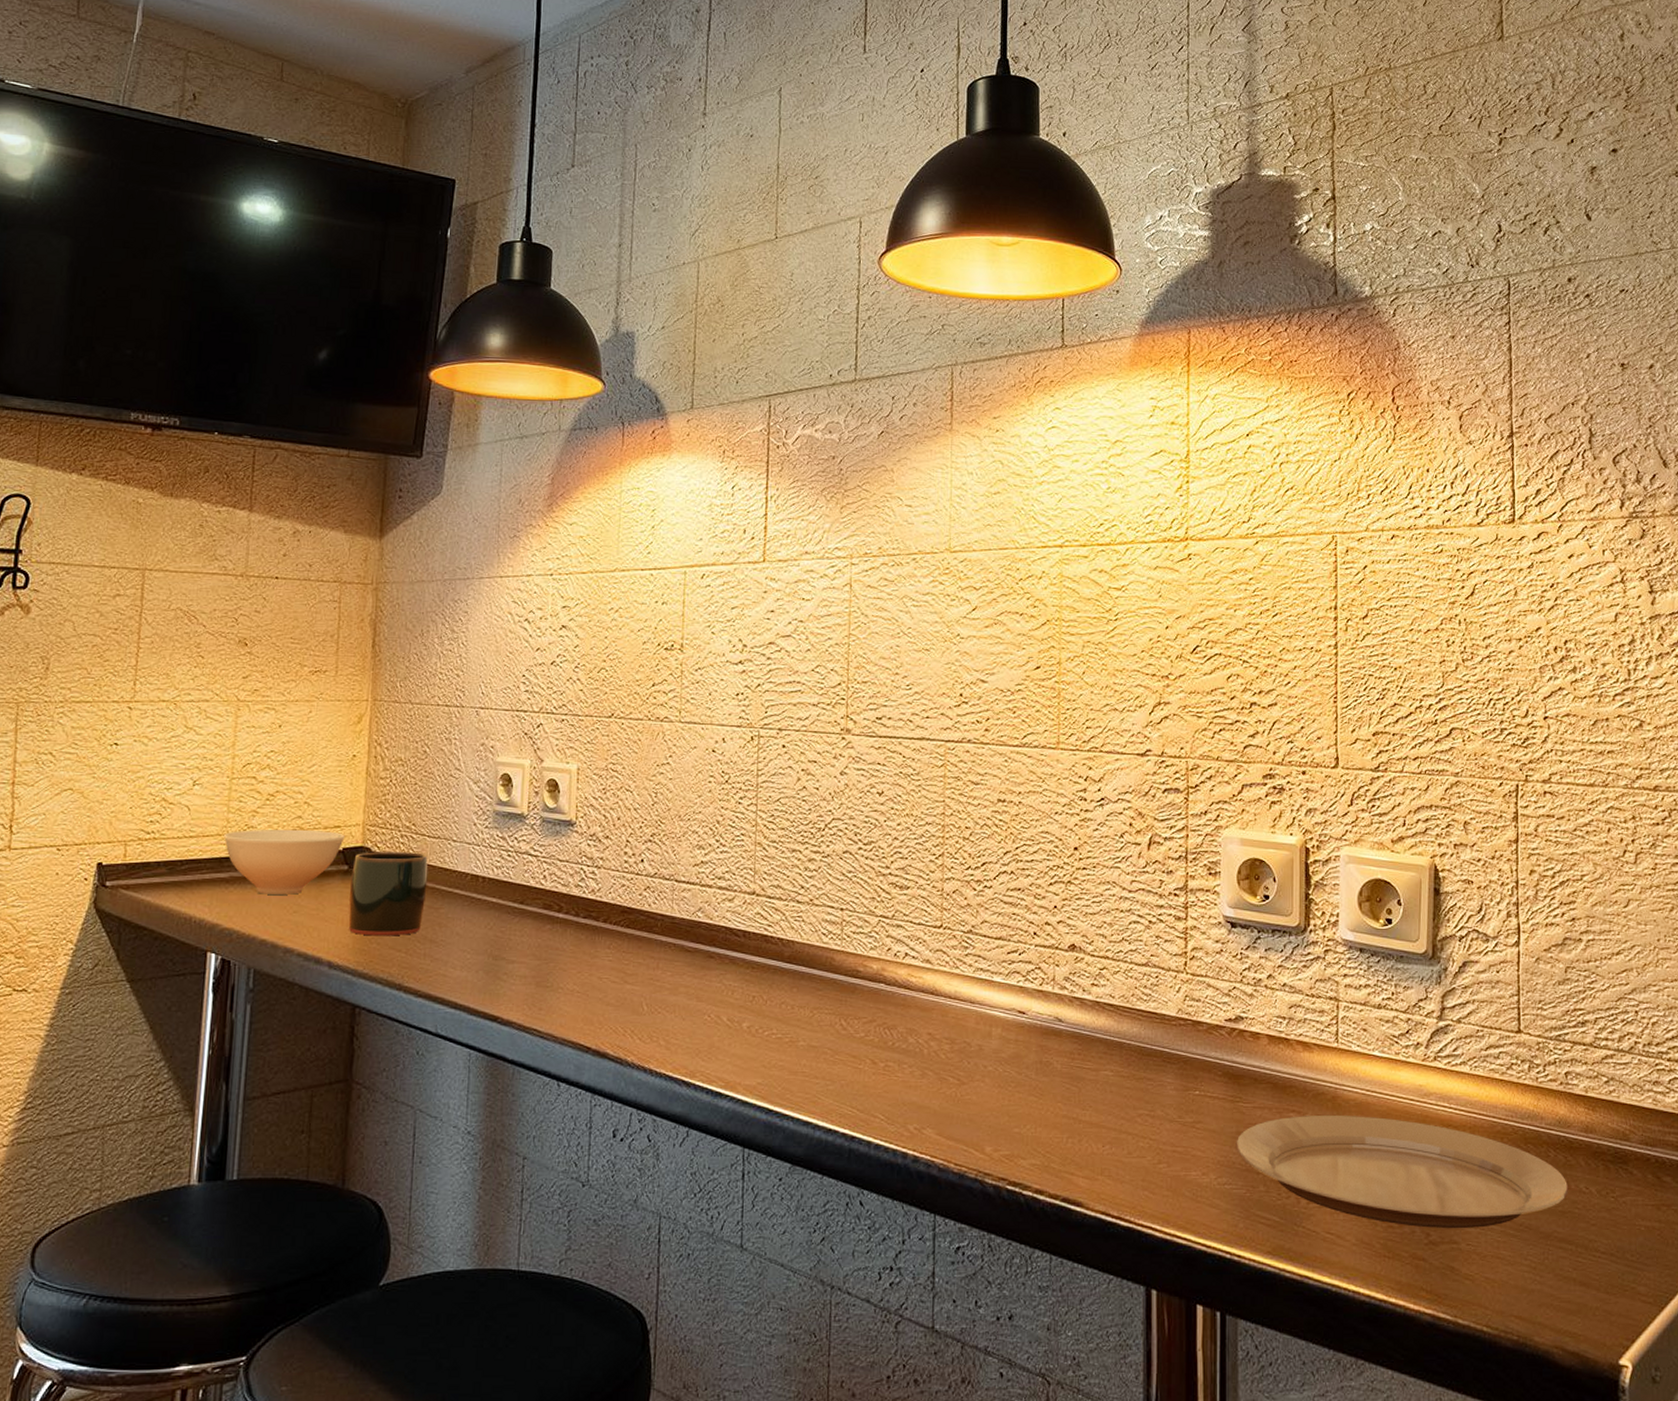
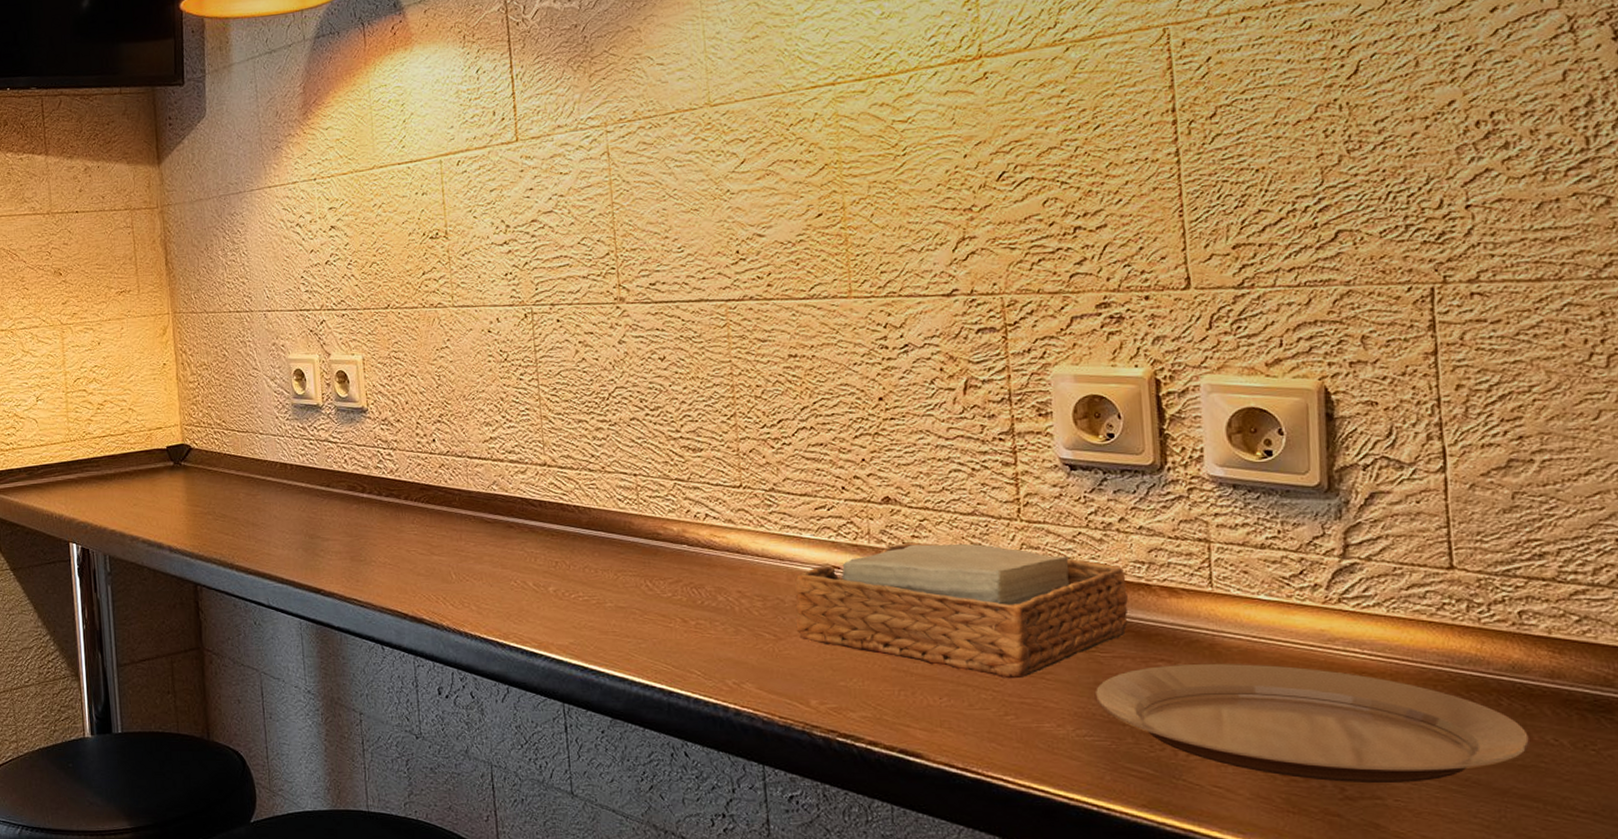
bowl: present [223,829,345,895] -> none [67,432,167,491]
mug: present [348,852,428,936] -> none [177,446,244,523]
napkin holder: none [979,990,1269,1127] -> present [795,542,1128,679]

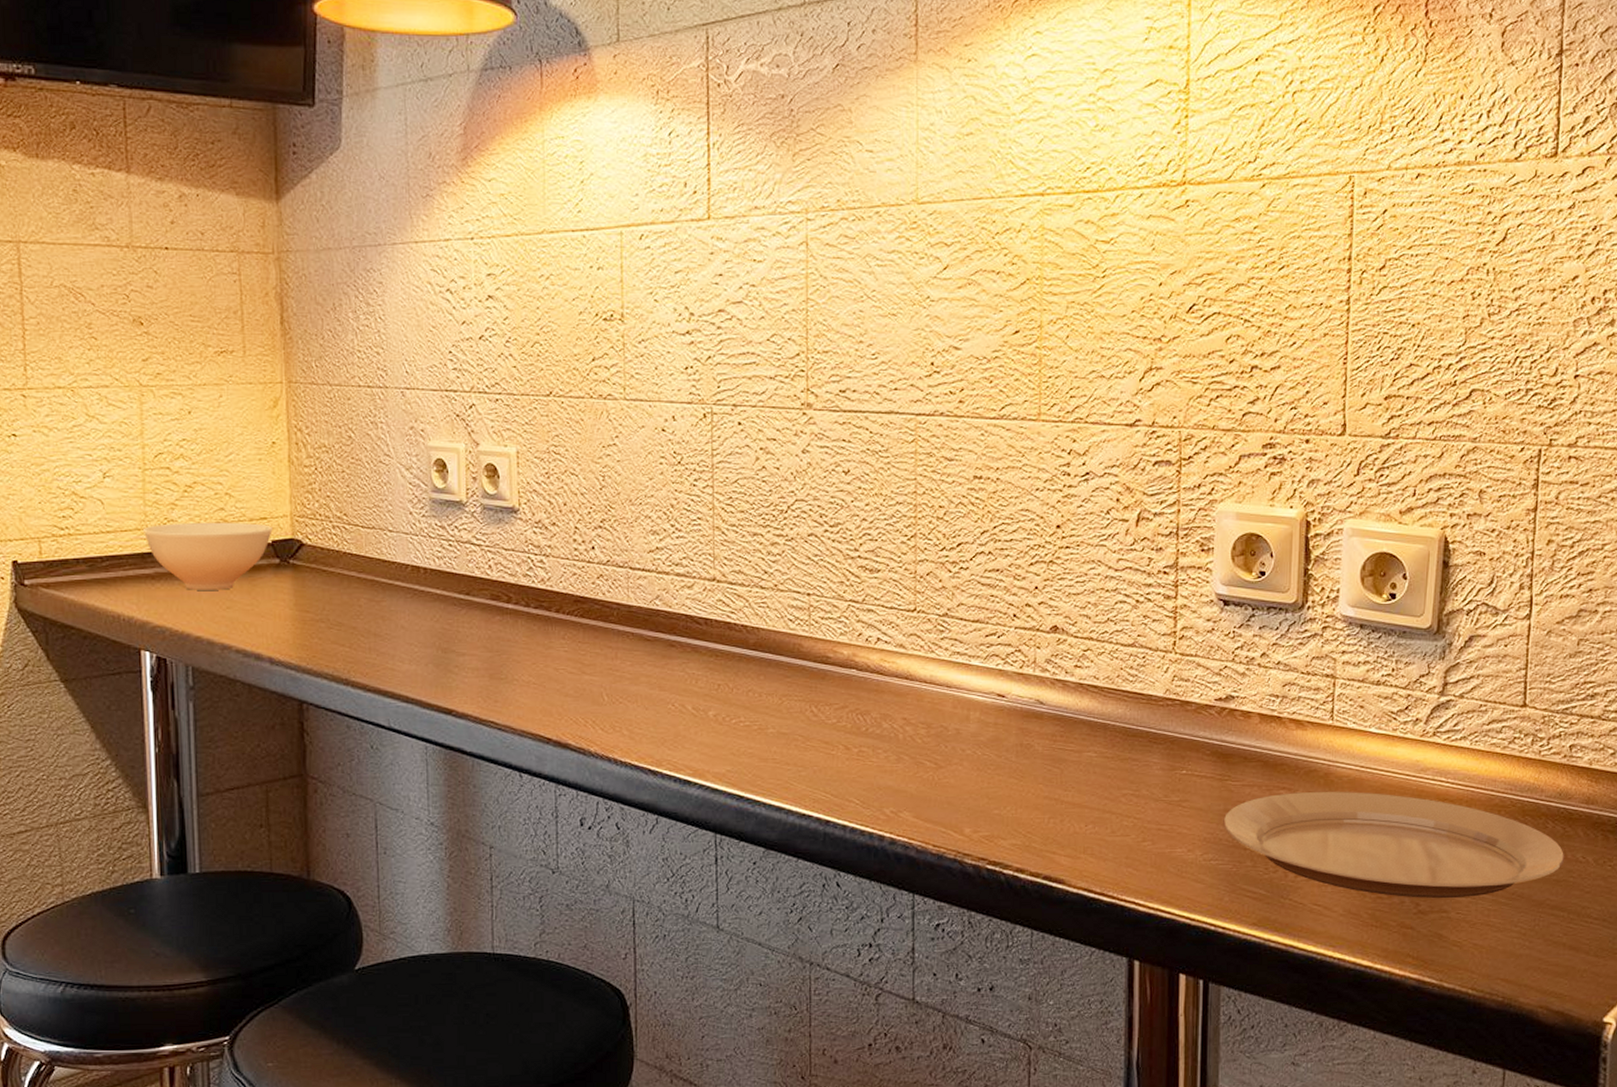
bowl: none [67,432,167,491] -> present [142,522,273,590]
napkin holder: present [795,542,1128,679] -> none [957,672,1261,806]

